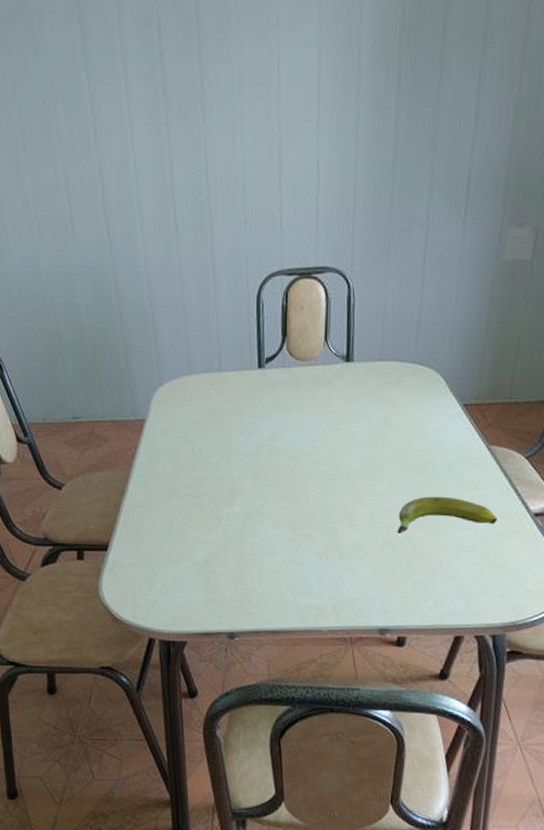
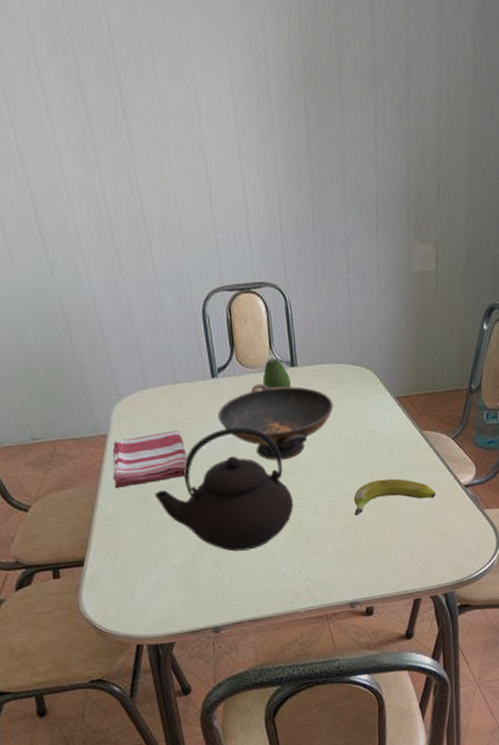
dish towel: none [146,421,222,475] -> present [113,430,187,488]
teapot: none [185,423,331,556] -> present [155,427,294,552]
decorative bowl: none [260,378,389,463] -> present [218,383,334,461]
fruit: none [312,351,344,385] -> present [262,358,291,390]

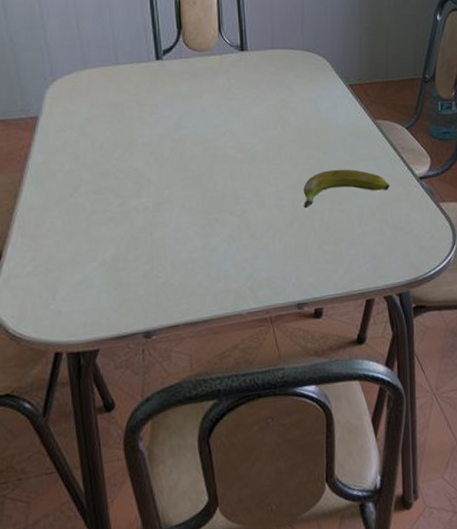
dish towel: present [113,430,187,488] -> none [41,114,125,175]
teapot: present [155,427,294,552] -> none [87,112,239,246]
decorative bowl: present [218,383,334,461] -> none [161,67,284,148]
fruit: present [262,358,291,390] -> none [210,42,240,74]

